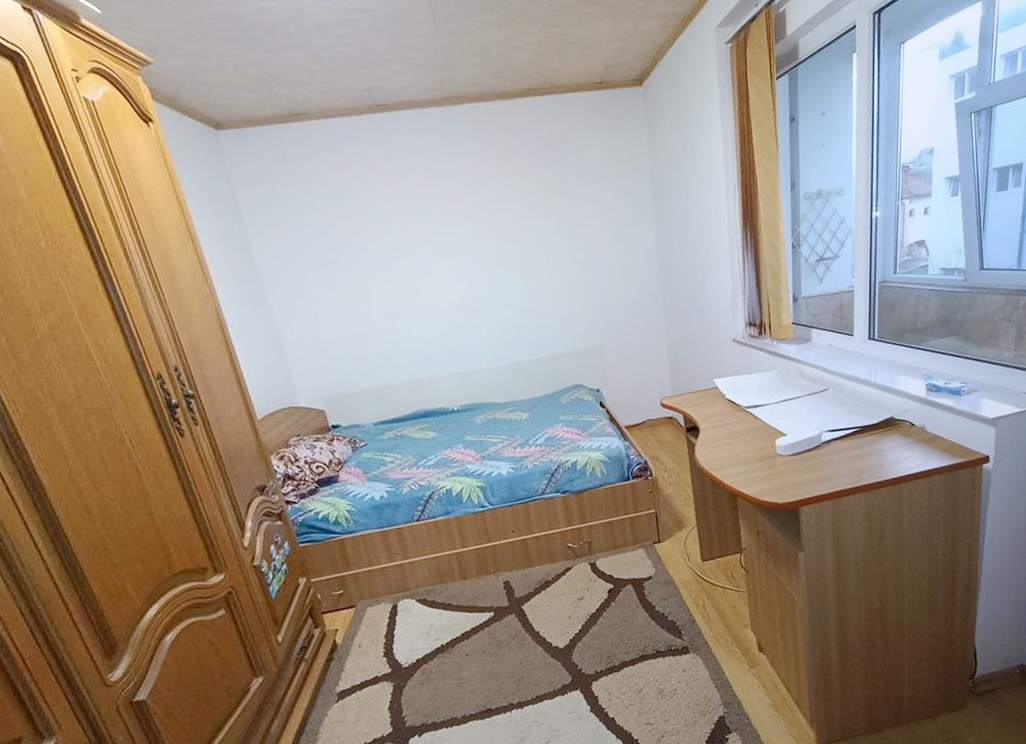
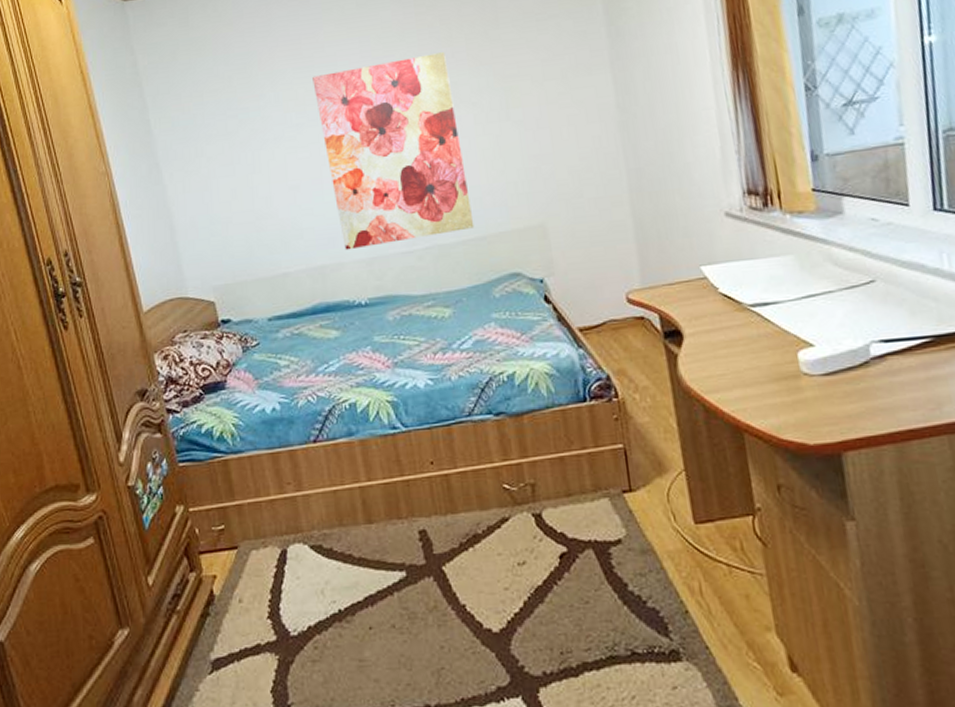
wall art: none [406,200,546,367] -> present [312,52,475,250]

